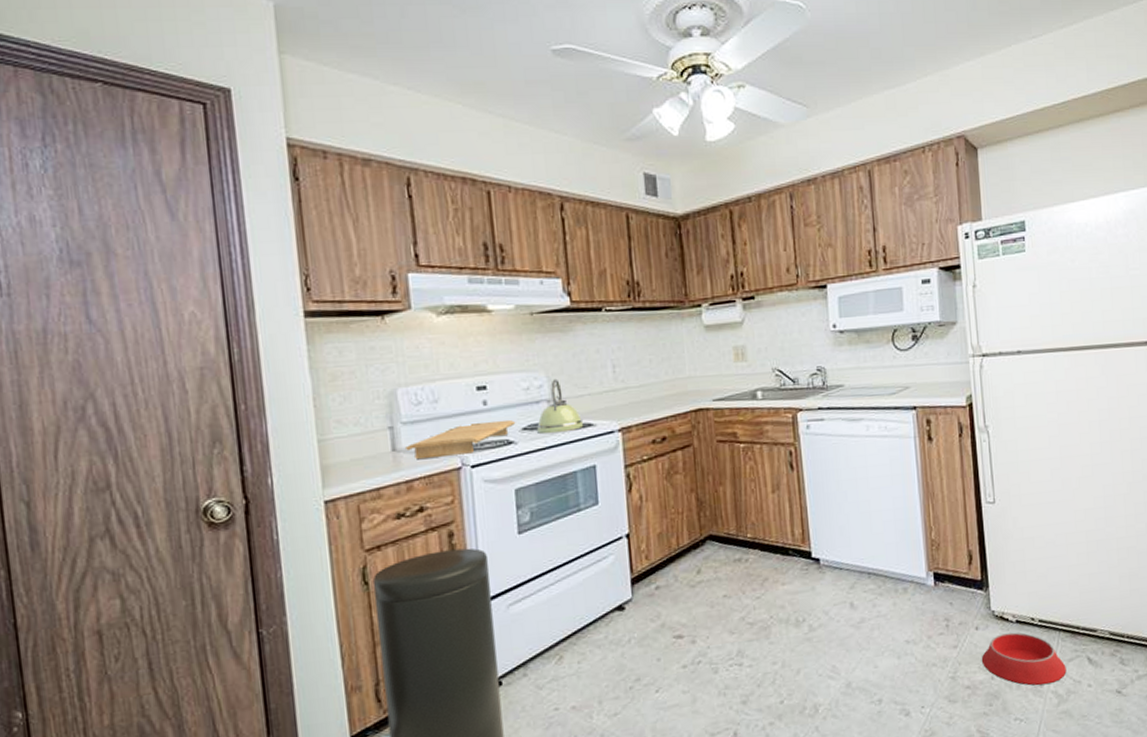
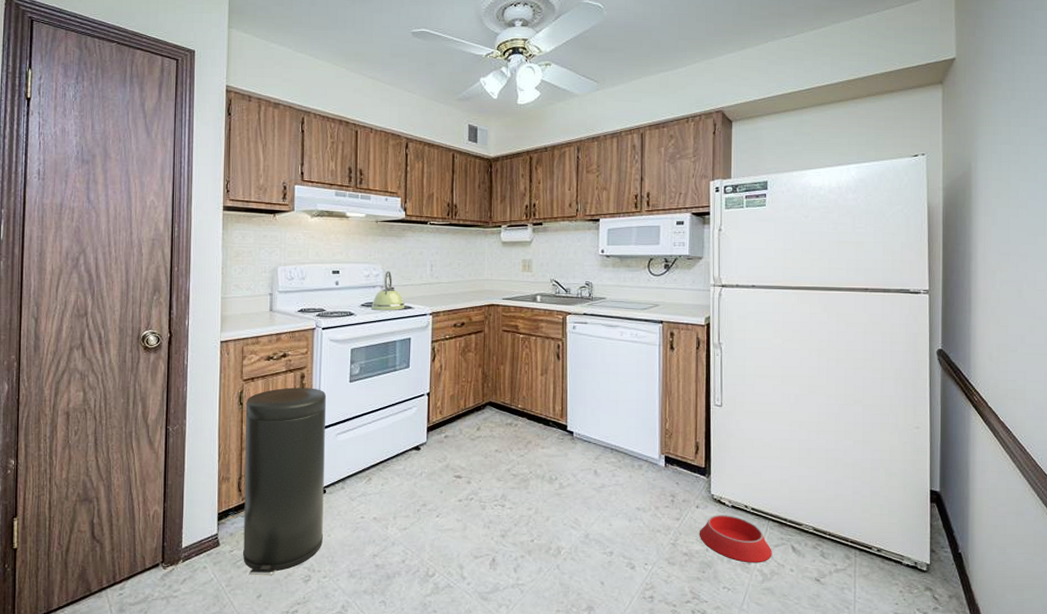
cutting board: present [406,419,516,460] -> none [279,297,357,320]

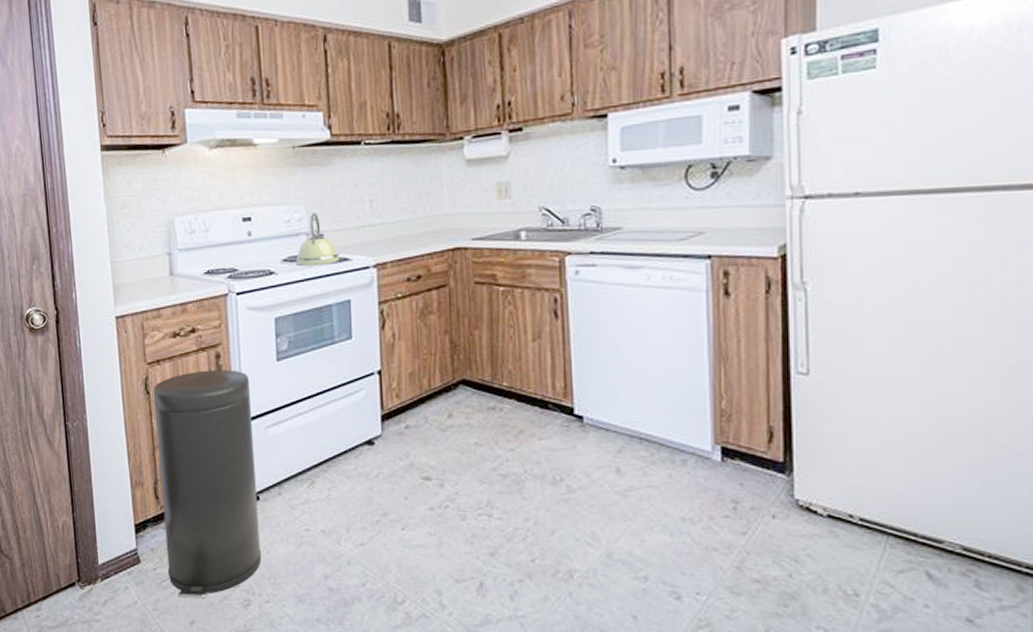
pet bowl: present [700,515,772,562] -> none [778,527,894,594]

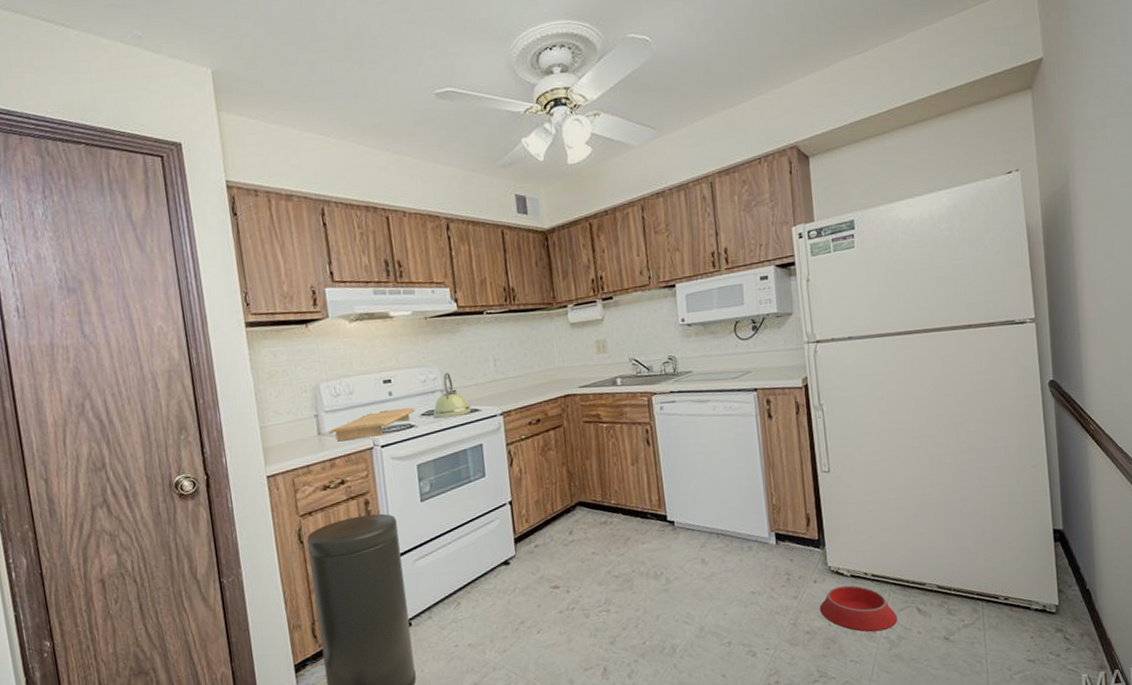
cutting board: none [181,250,277,285] -> present [328,407,416,442]
pet bowl: none [778,527,894,594] -> present [820,585,898,632]

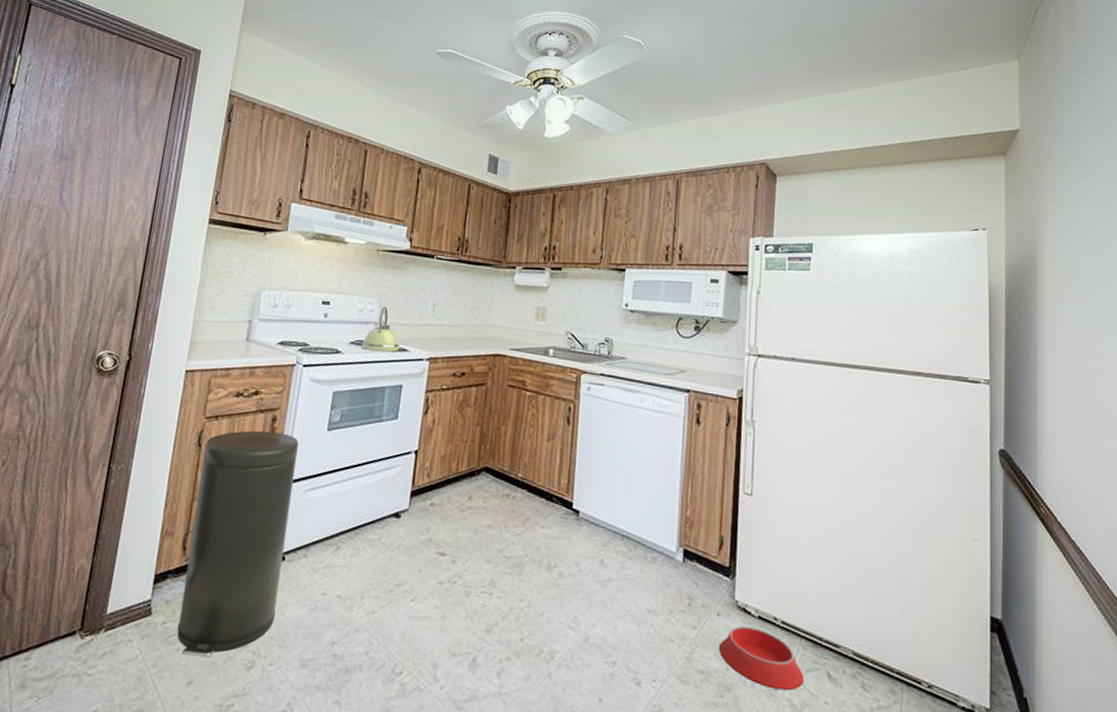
cutting board: present [328,407,416,442] -> none [257,330,346,355]

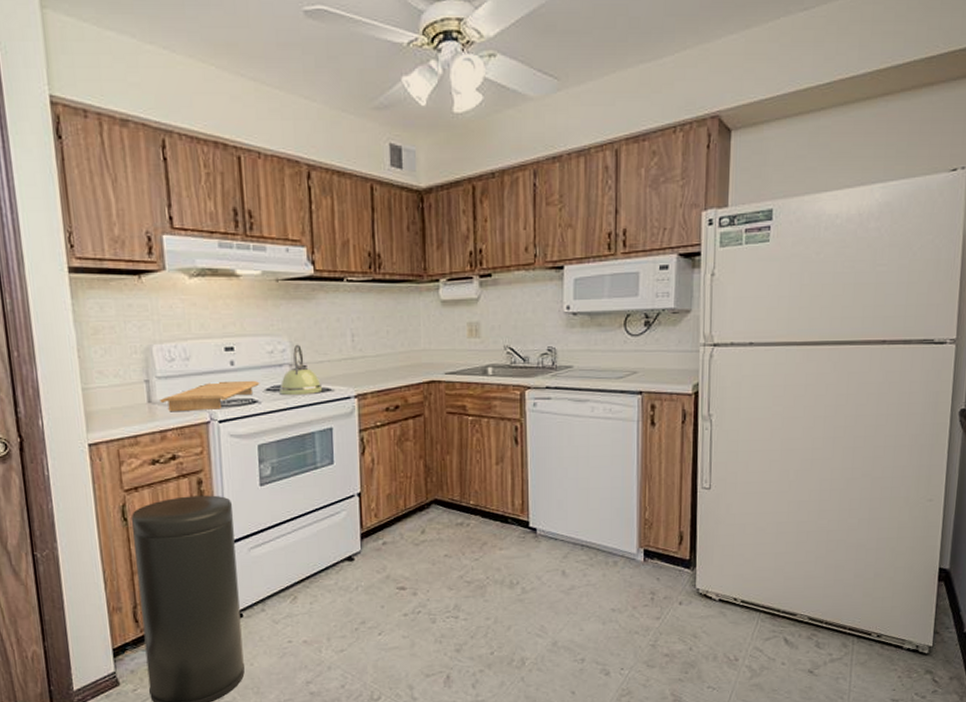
cutting board: none [257,330,346,355] -> present [160,380,260,412]
pet bowl: present [719,626,804,690] -> none [683,610,763,659]

